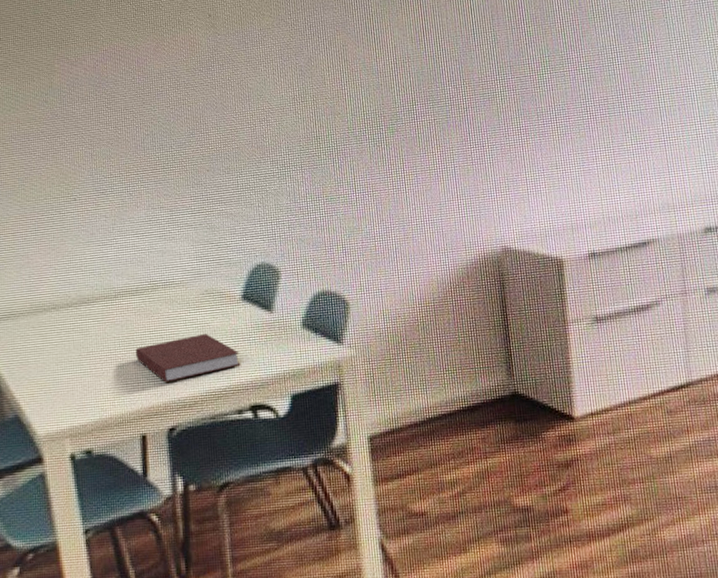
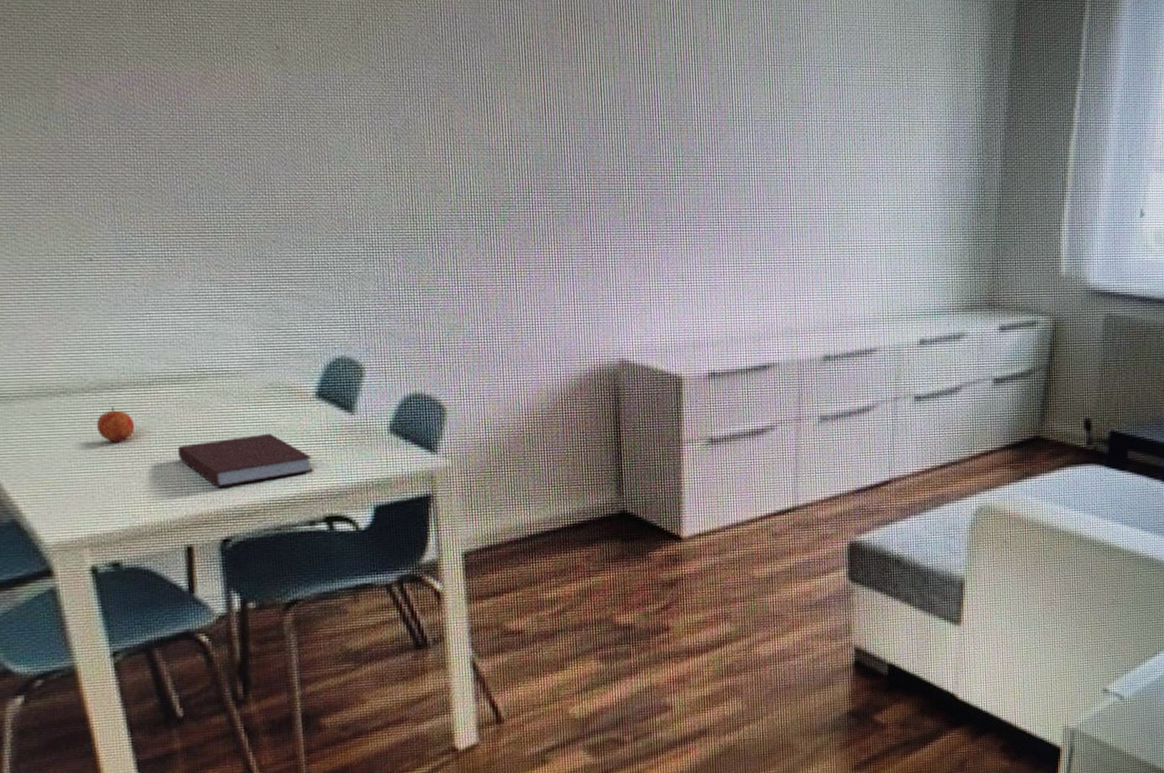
fruit: none [77,318,105,348] -> present [97,407,135,443]

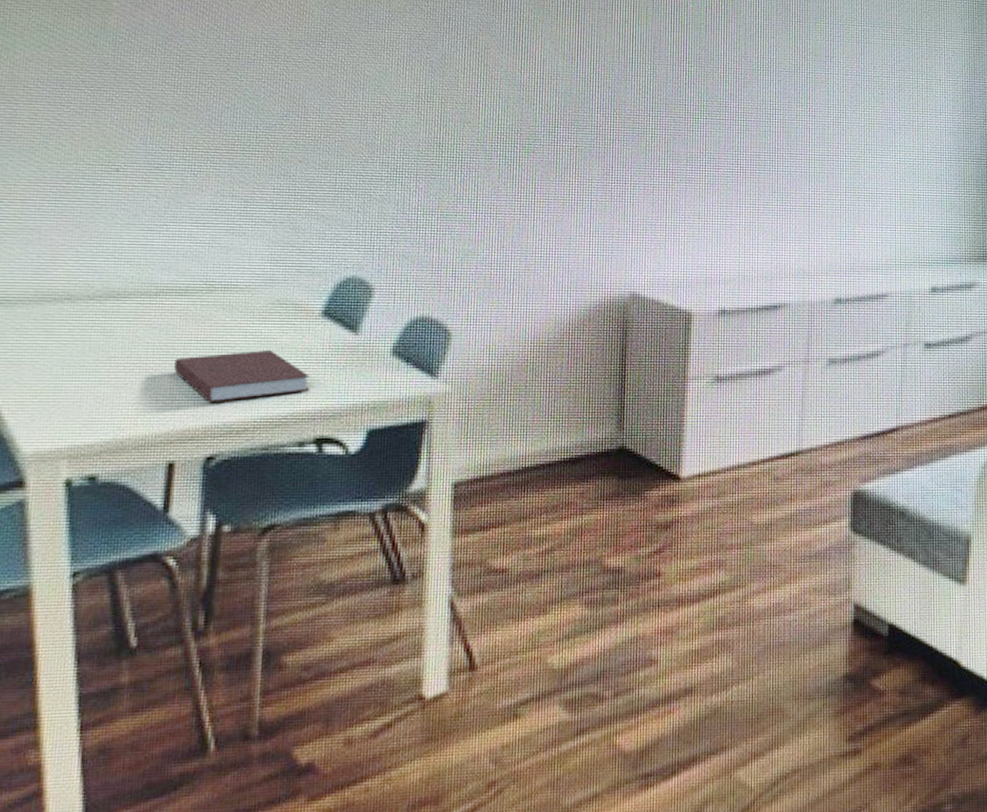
fruit: present [97,407,135,443] -> none [96,316,135,352]

